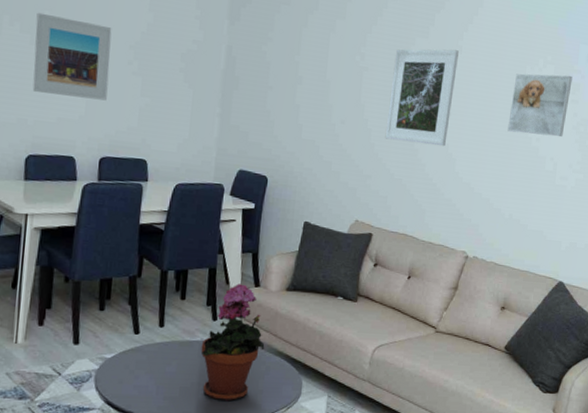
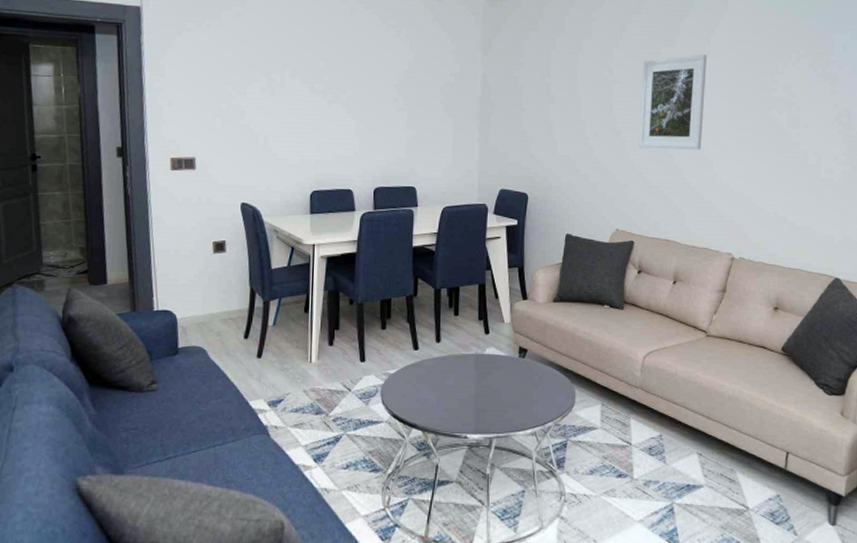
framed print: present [32,12,112,101] -> none [313,64,378,136]
potted plant: present [201,284,265,402] -> none [476,297,536,412]
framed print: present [507,73,573,137] -> none [764,67,829,130]

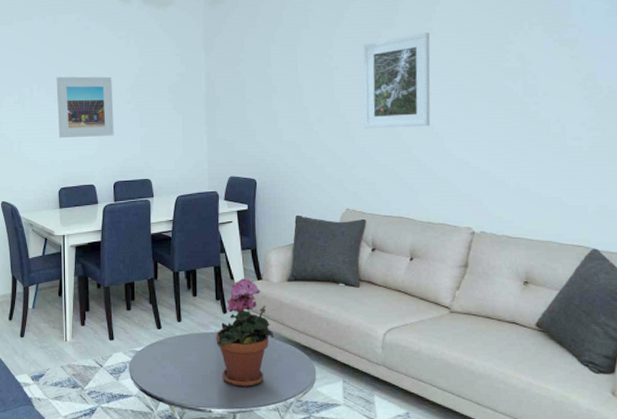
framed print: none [313,64,378,136] -> present [56,76,114,139]
potted plant: none [476,297,536,412] -> present [216,278,274,388]

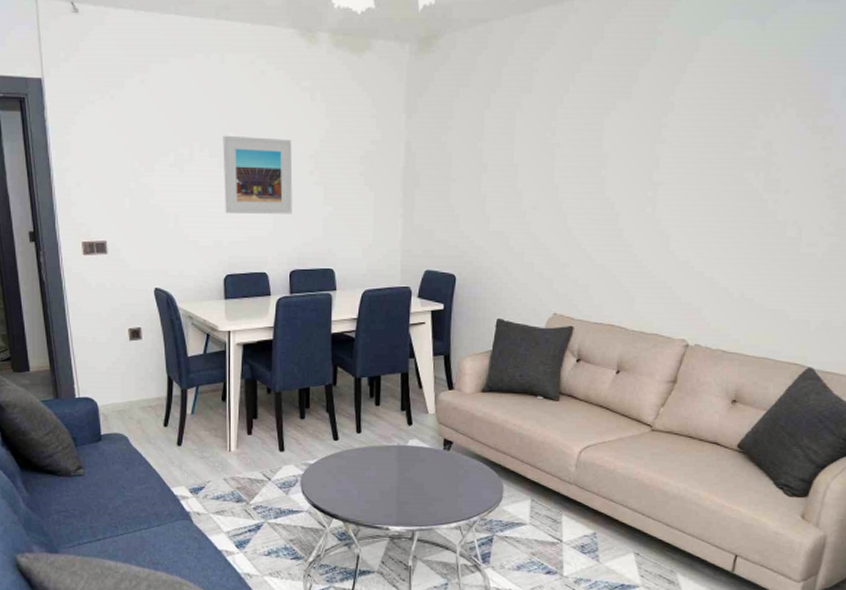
potted plant: present [216,278,274,388] -> none [398,387,462,505]
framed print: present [363,32,431,129] -> none [583,108,670,222]

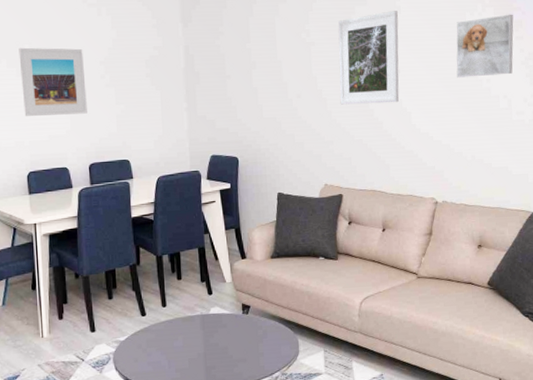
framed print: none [583,108,670,222] -> present [338,11,399,105]
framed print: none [735,117,822,196] -> present [456,14,514,78]

